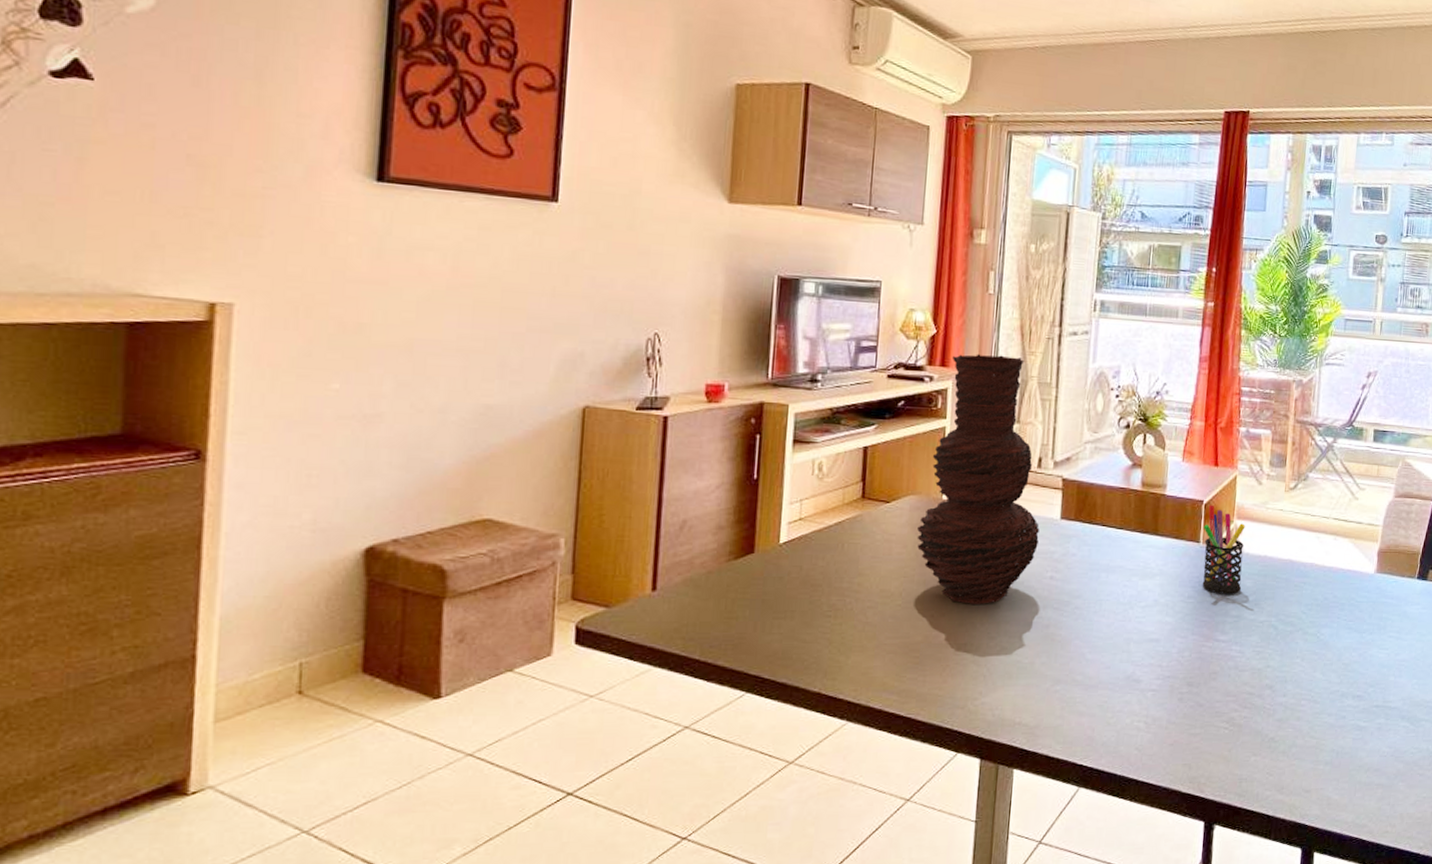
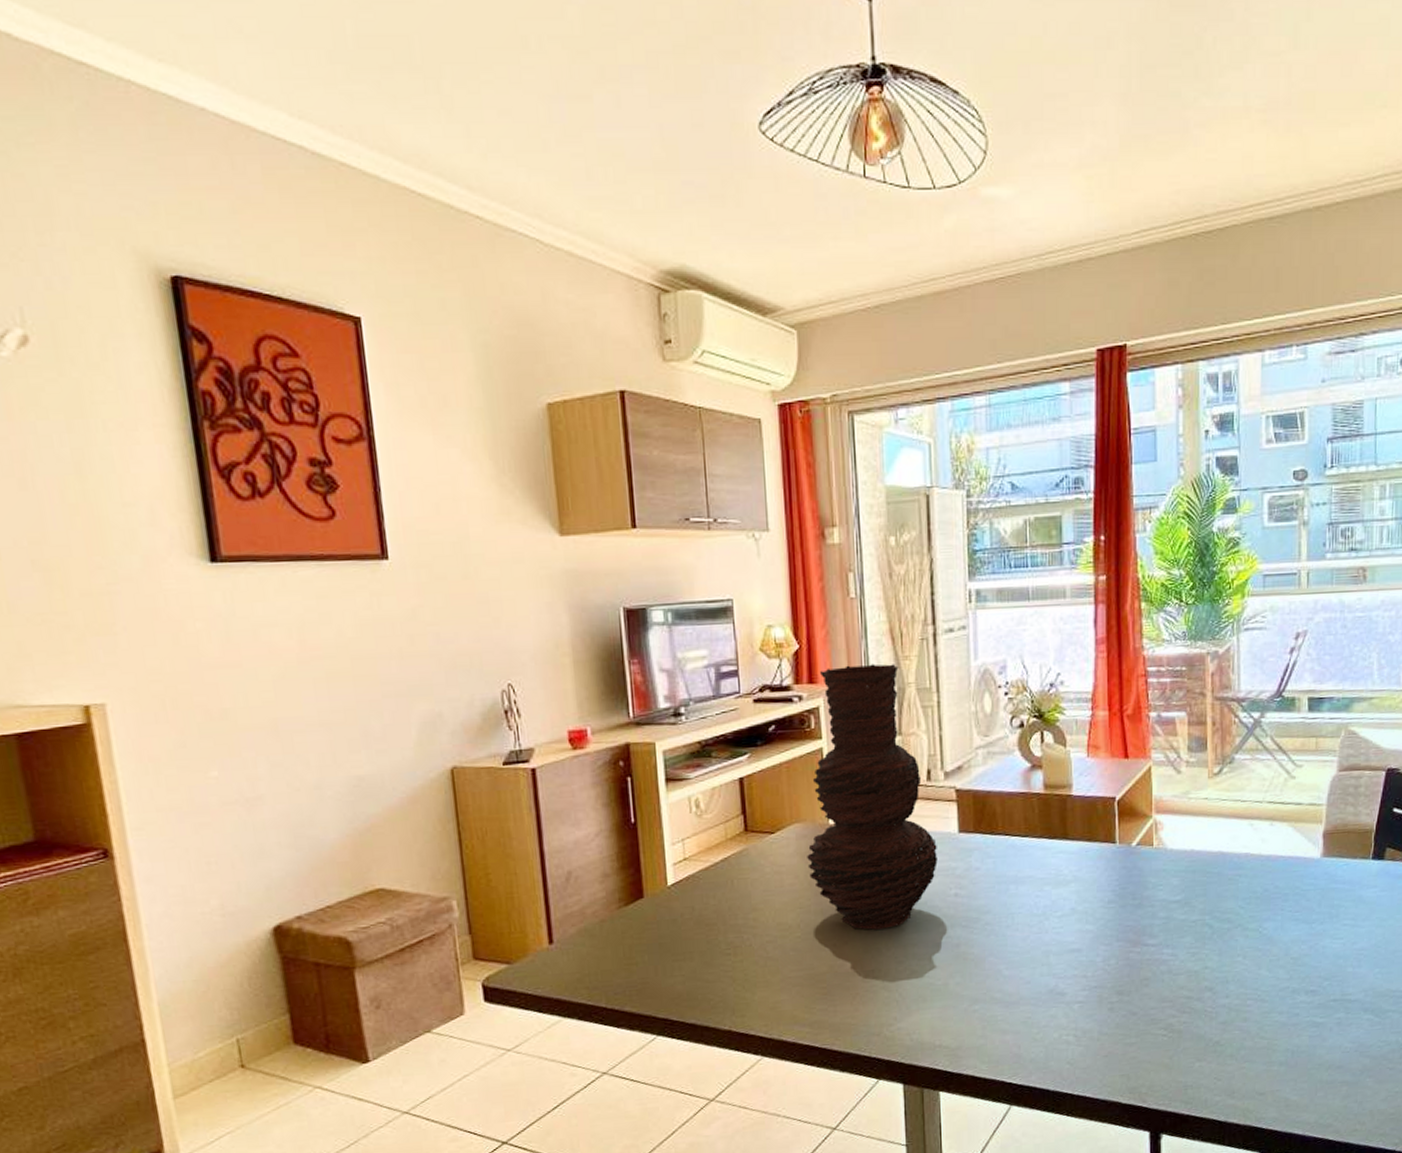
pen holder: present [1202,505,1245,594] -> none [1119,801,1168,896]

